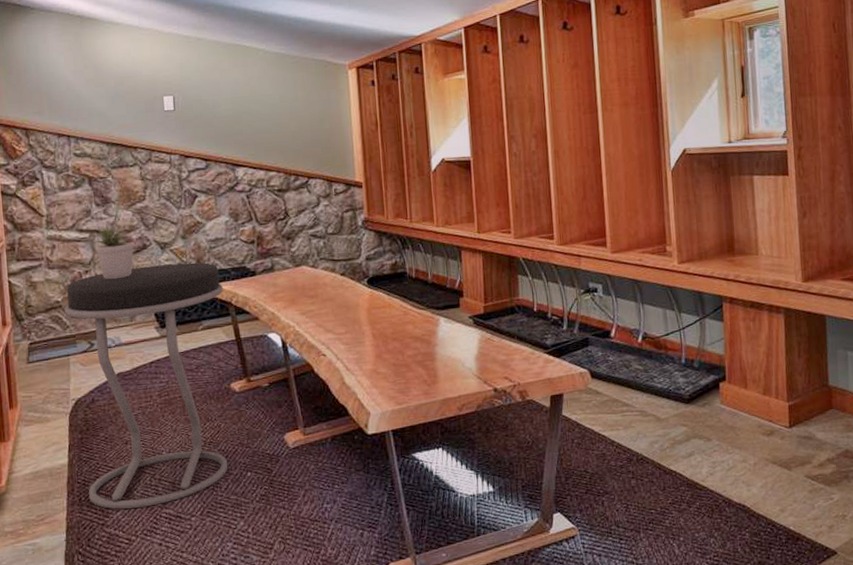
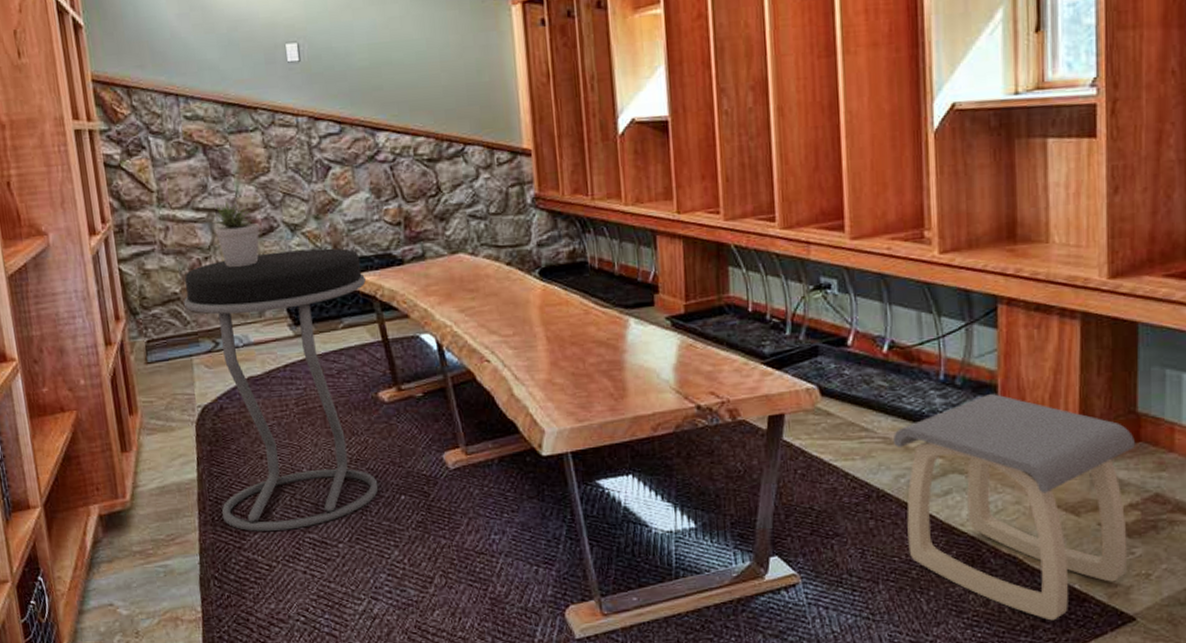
stool: none [647,373,830,558] -> present [892,394,1136,621]

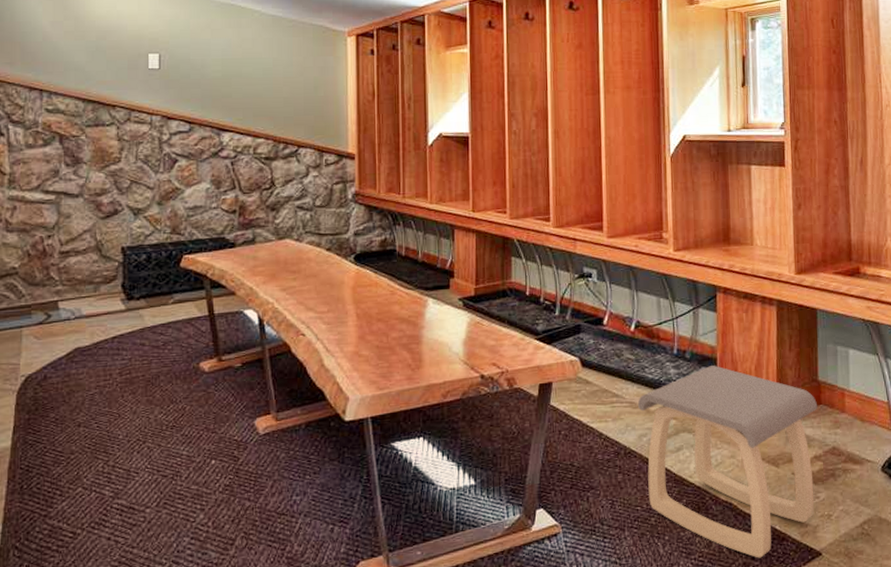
stool: present [183,248,379,532] -> none [20,231,199,499]
potted plant: present [214,201,261,268] -> none [61,186,106,246]

